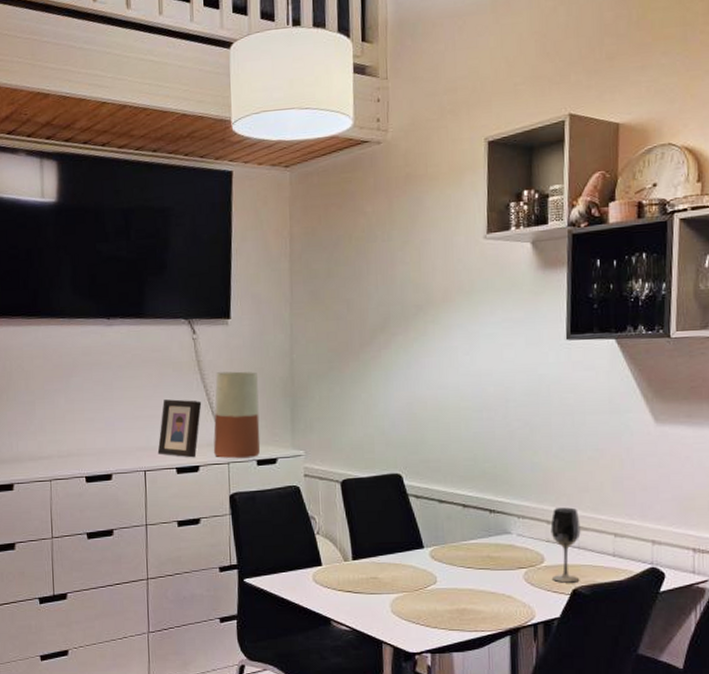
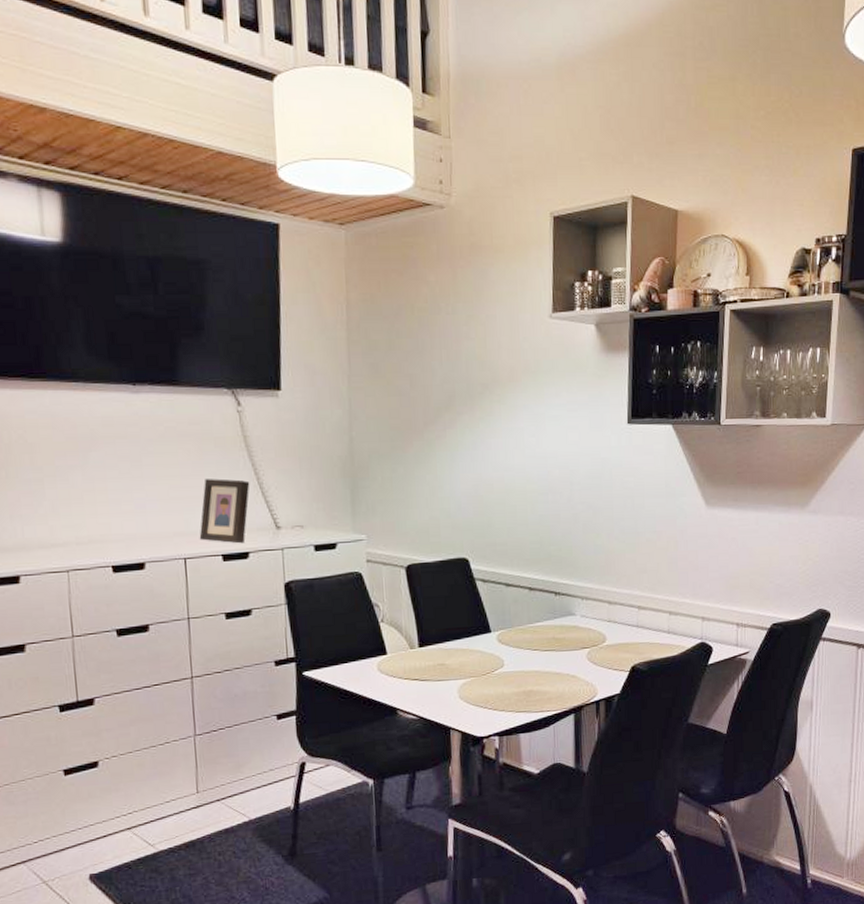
vase: present [213,371,261,459] -> none [264,449,318,545]
wine glass: present [550,507,581,583] -> none [612,588,639,661]

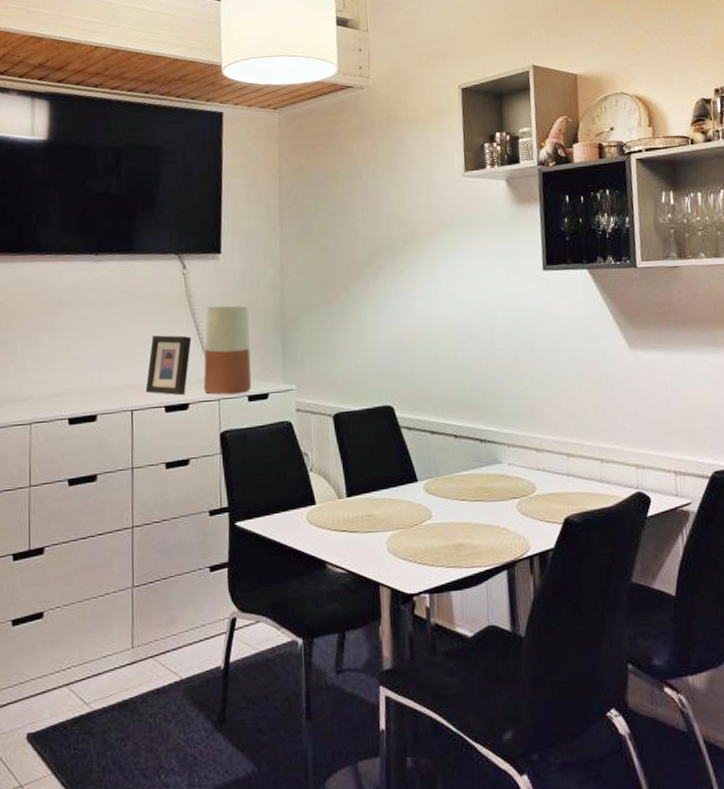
vase: none [264,449,318,545] -> present [203,305,252,396]

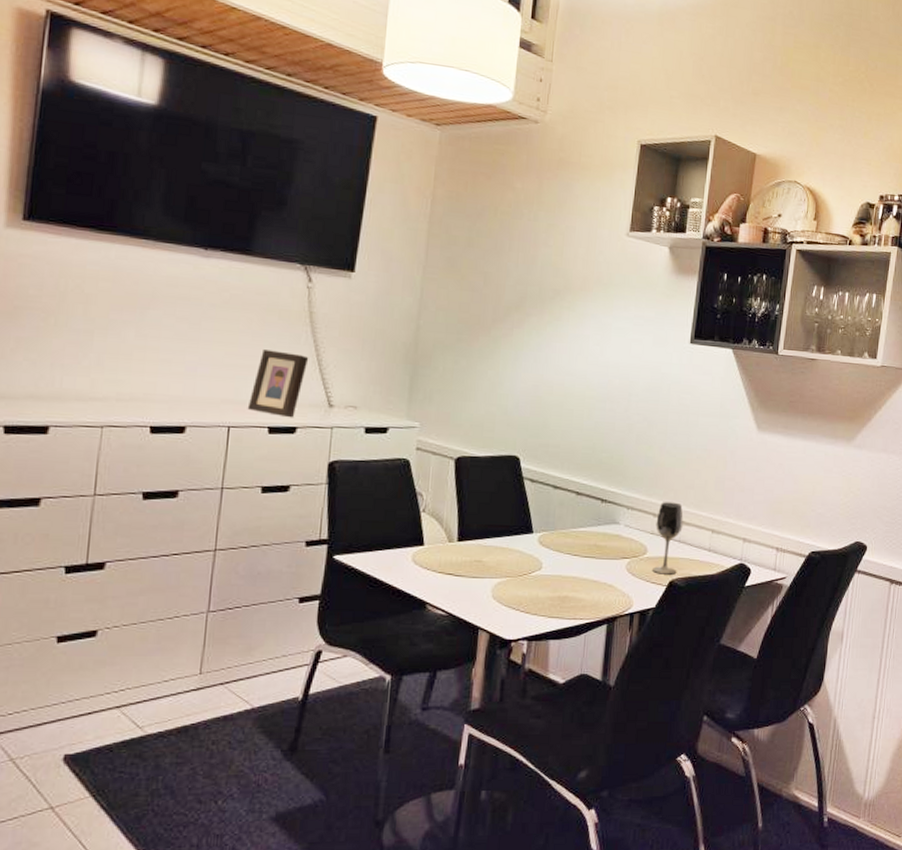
vase: present [203,305,252,396] -> none [315,327,378,425]
wine glass: none [539,434,571,512] -> present [653,502,684,575]

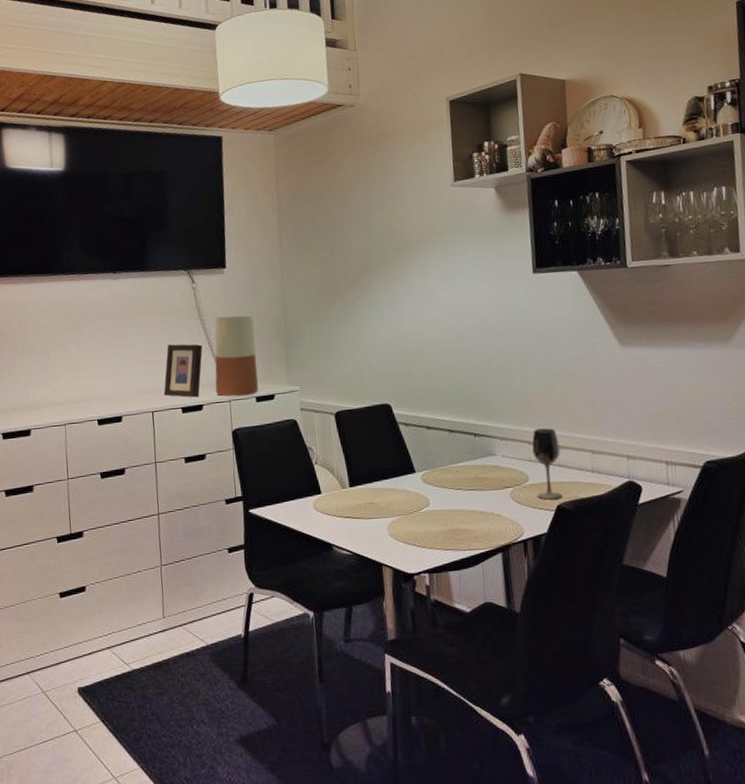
vase: none [315,327,378,425] -> present [214,315,259,397]

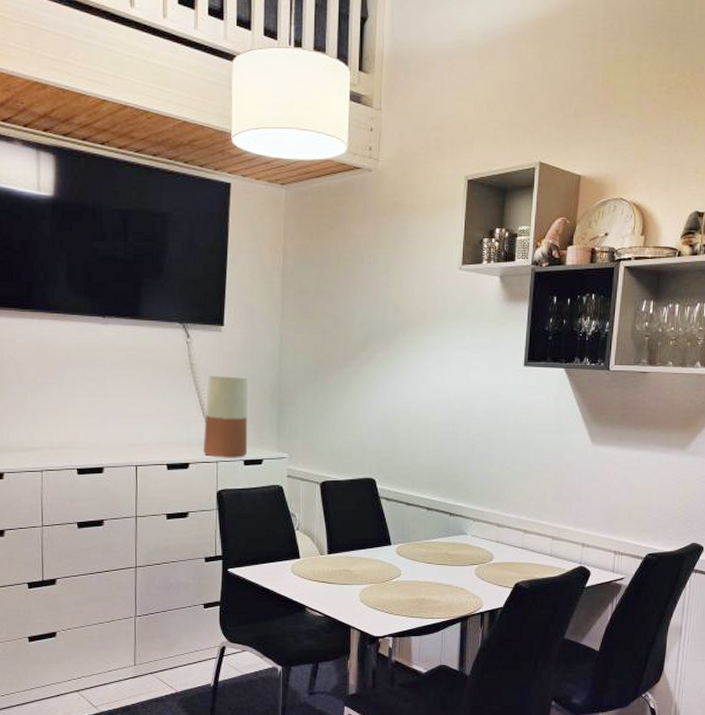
picture frame: present [163,344,203,398] -> none [149,399,194,456]
wine glass: present [532,428,563,500] -> none [499,513,525,578]

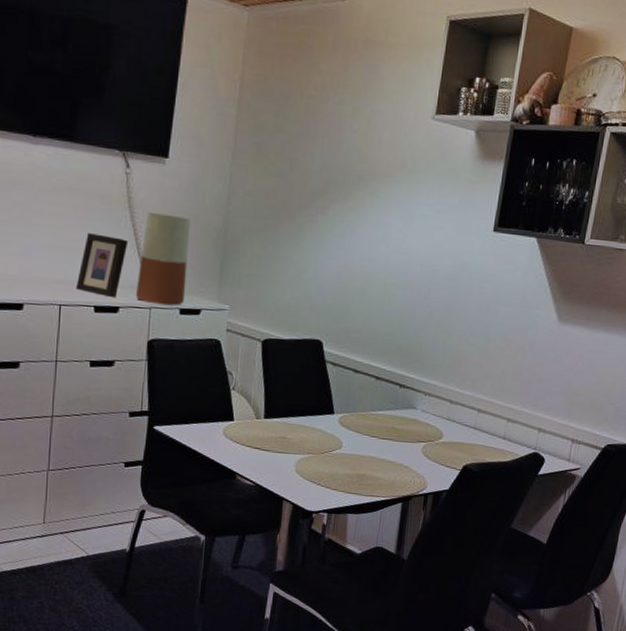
picture frame: none [149,399,194,456] -> present [75,233,129,298]

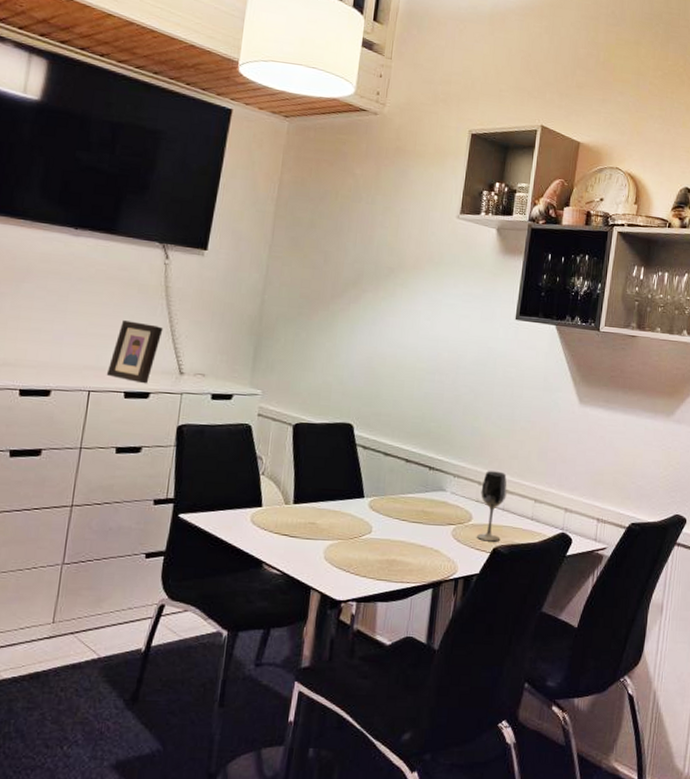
vase: present [135,212,190,306] -> none [167,301,226,392]
wine glass: none [447,389,480,460] -> present [477,471,508,542]

